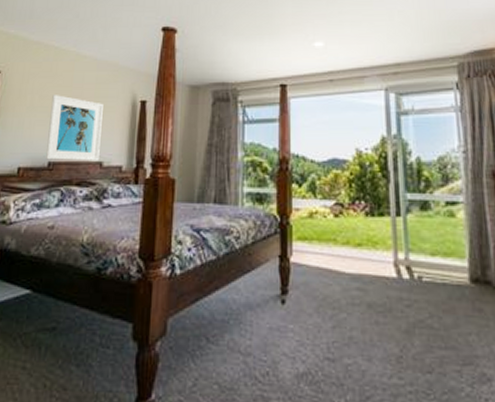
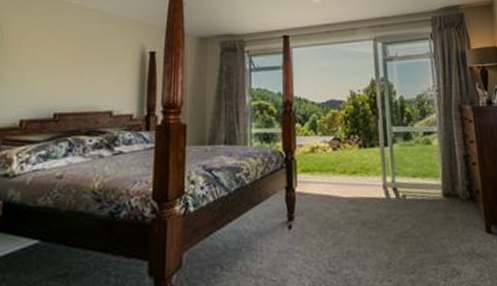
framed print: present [46,95,103,162] -> none [51,47,111,112]

